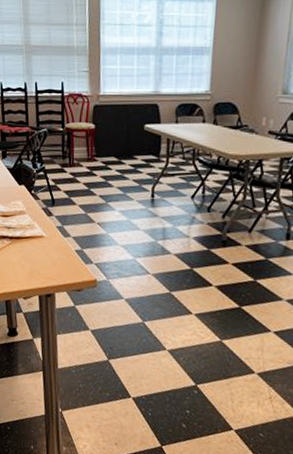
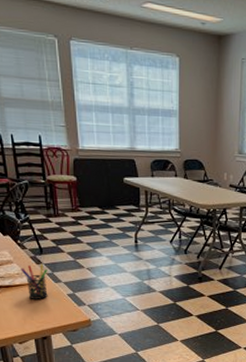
pen holder: none [32,215,59,254] -> present [21,263,48,299]

